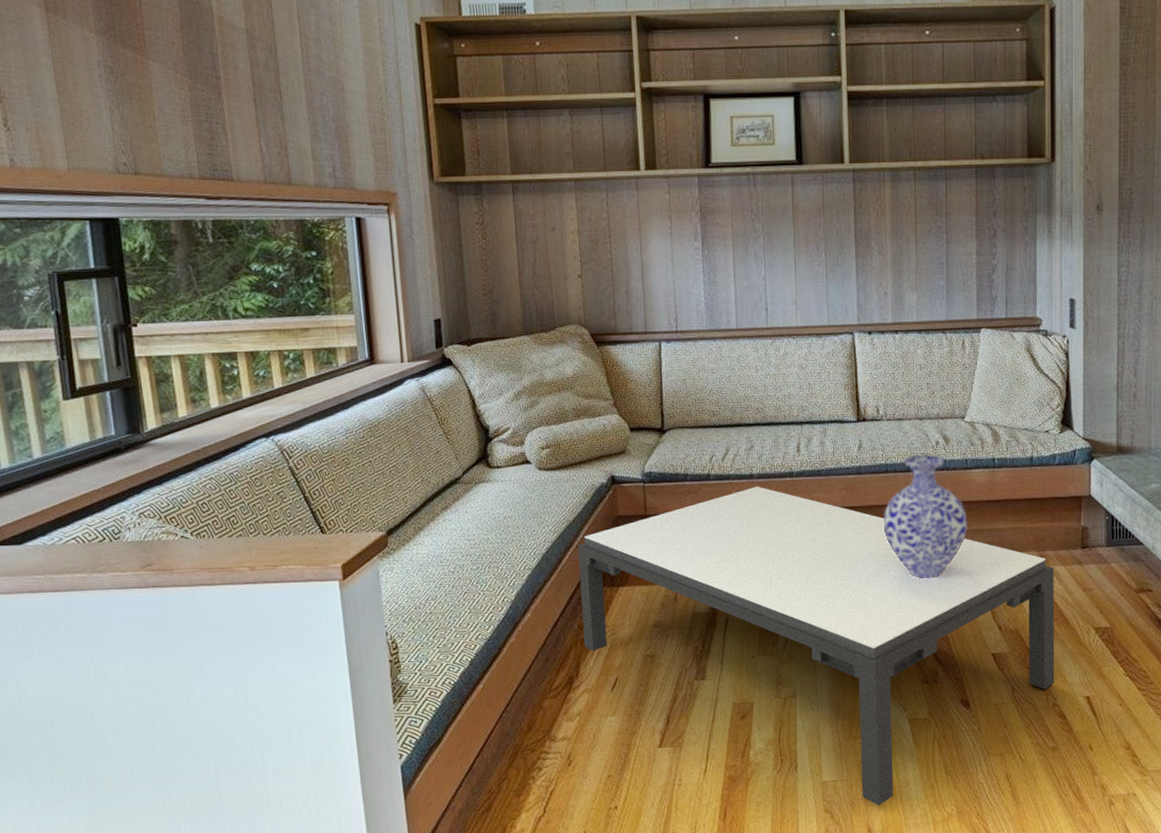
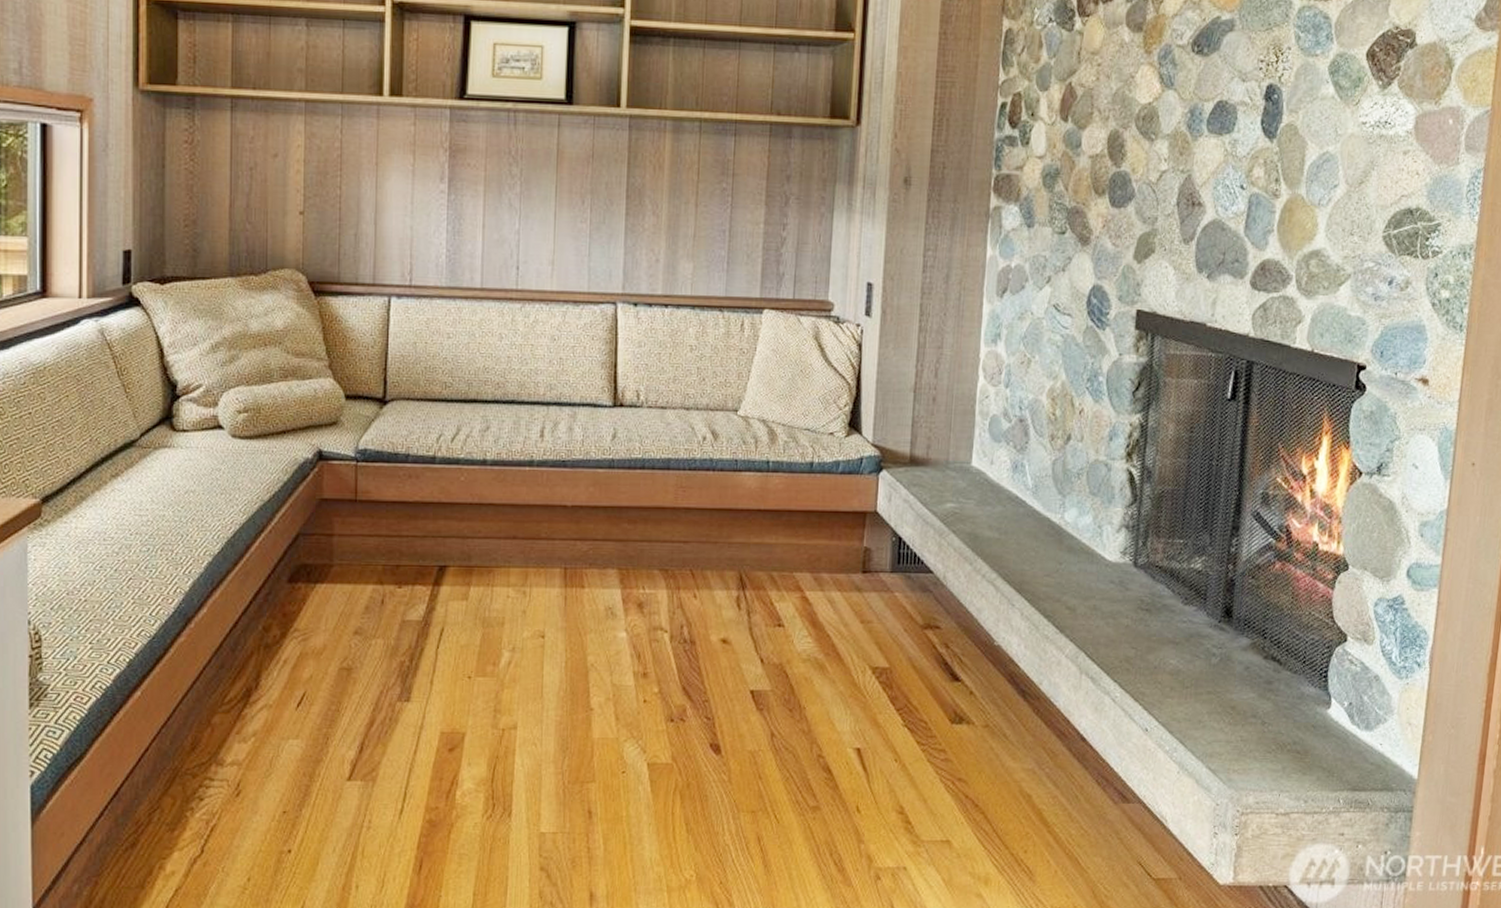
coffee table: present [577,486,1055,806] -> none [269,474,829,866]
vase: present [883,454,969,579] -> none [634,449,734,598]

